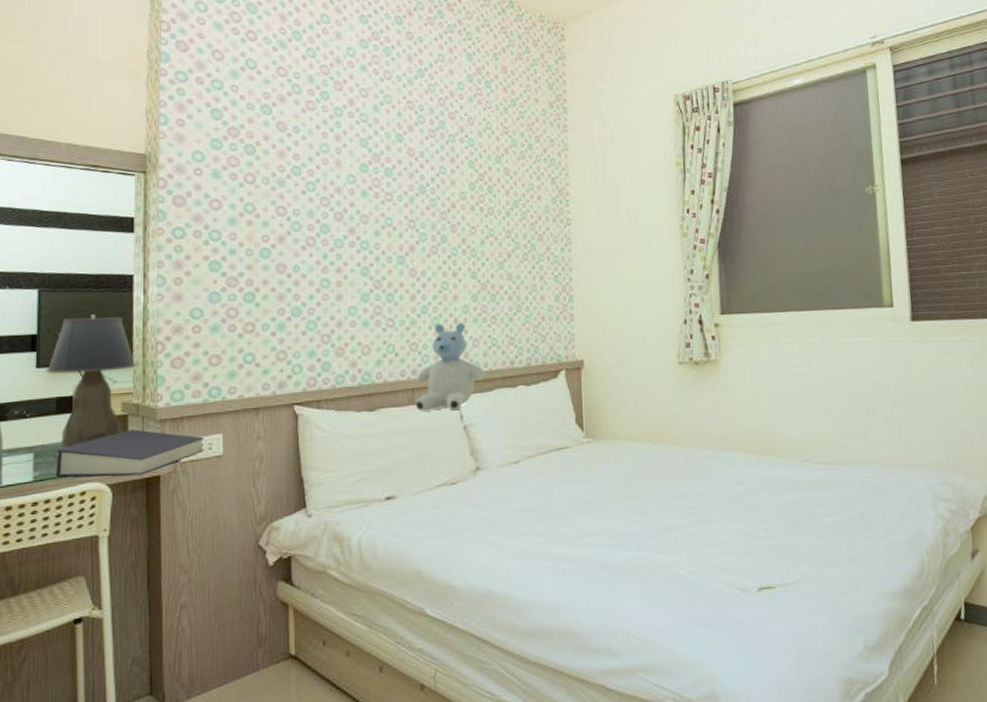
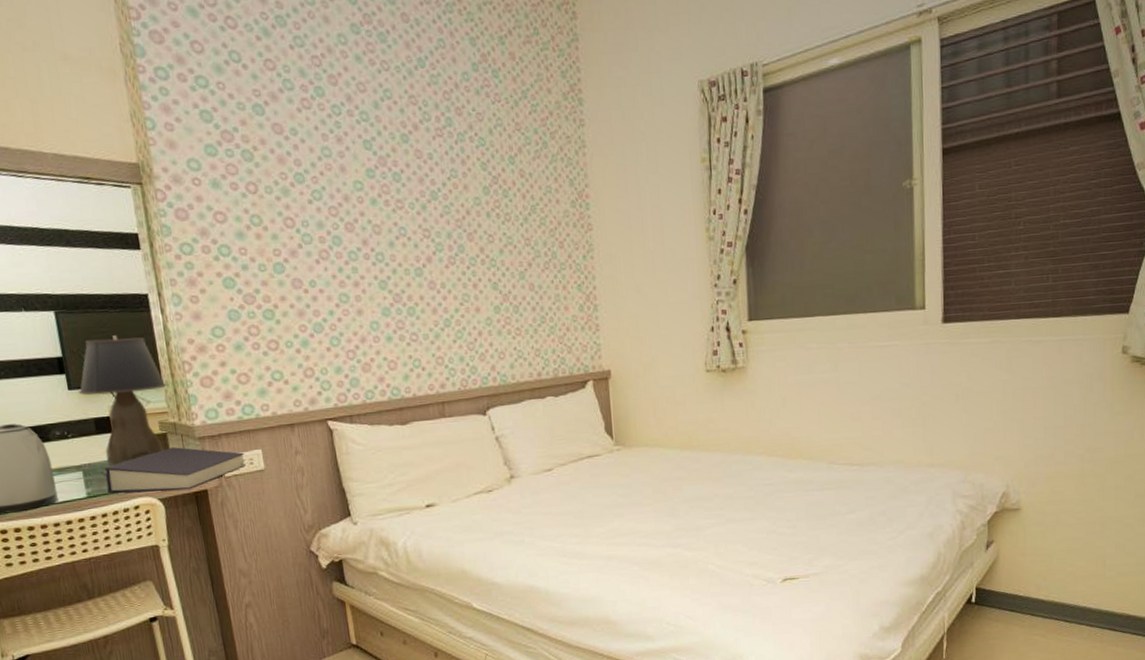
stuffed bear: present [415,322,485,411] -> none [445,335,513,424]

